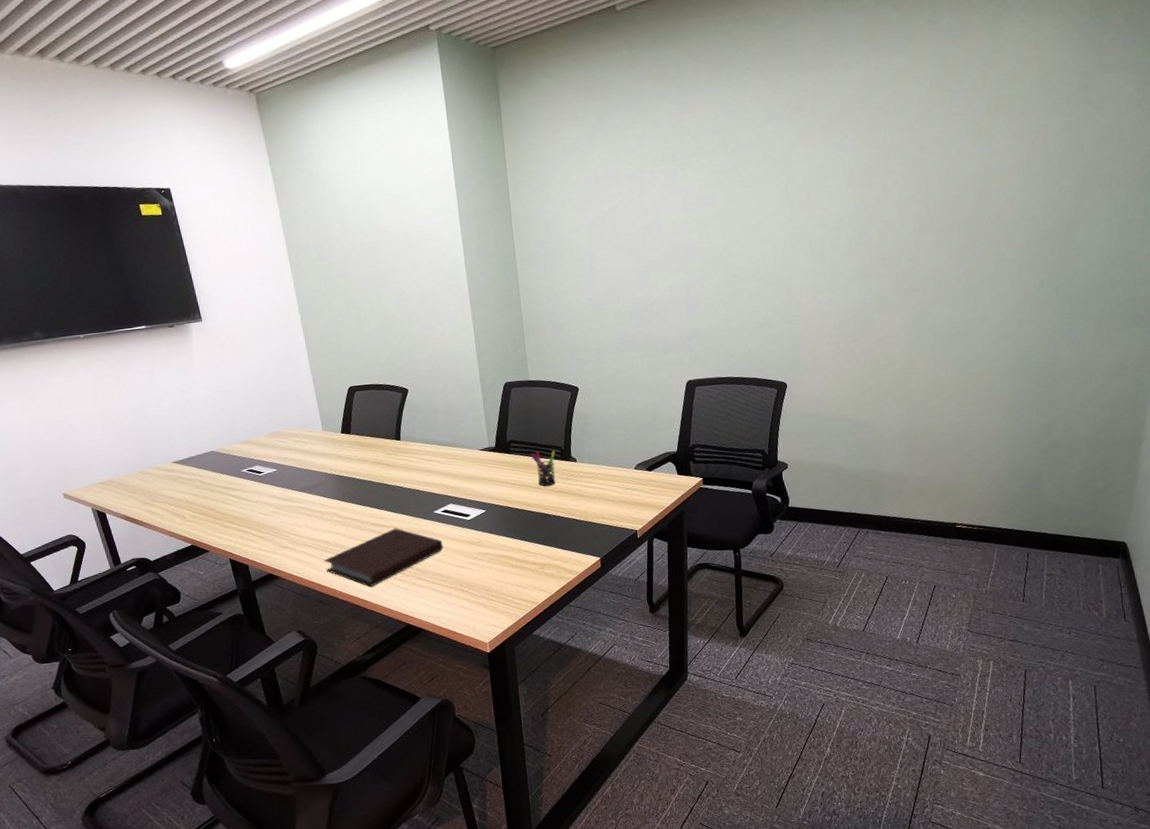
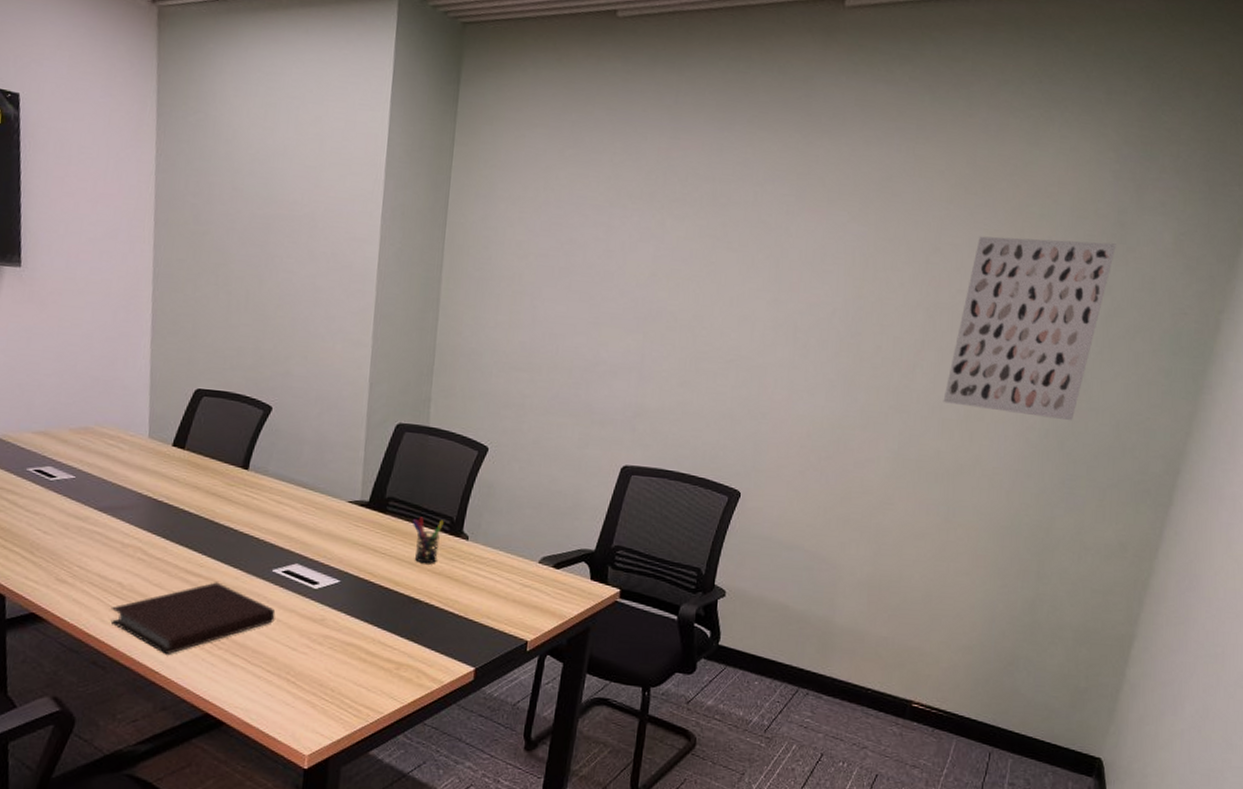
wall art: none [946,106,1084,276] -> present [943,236,1116,421]

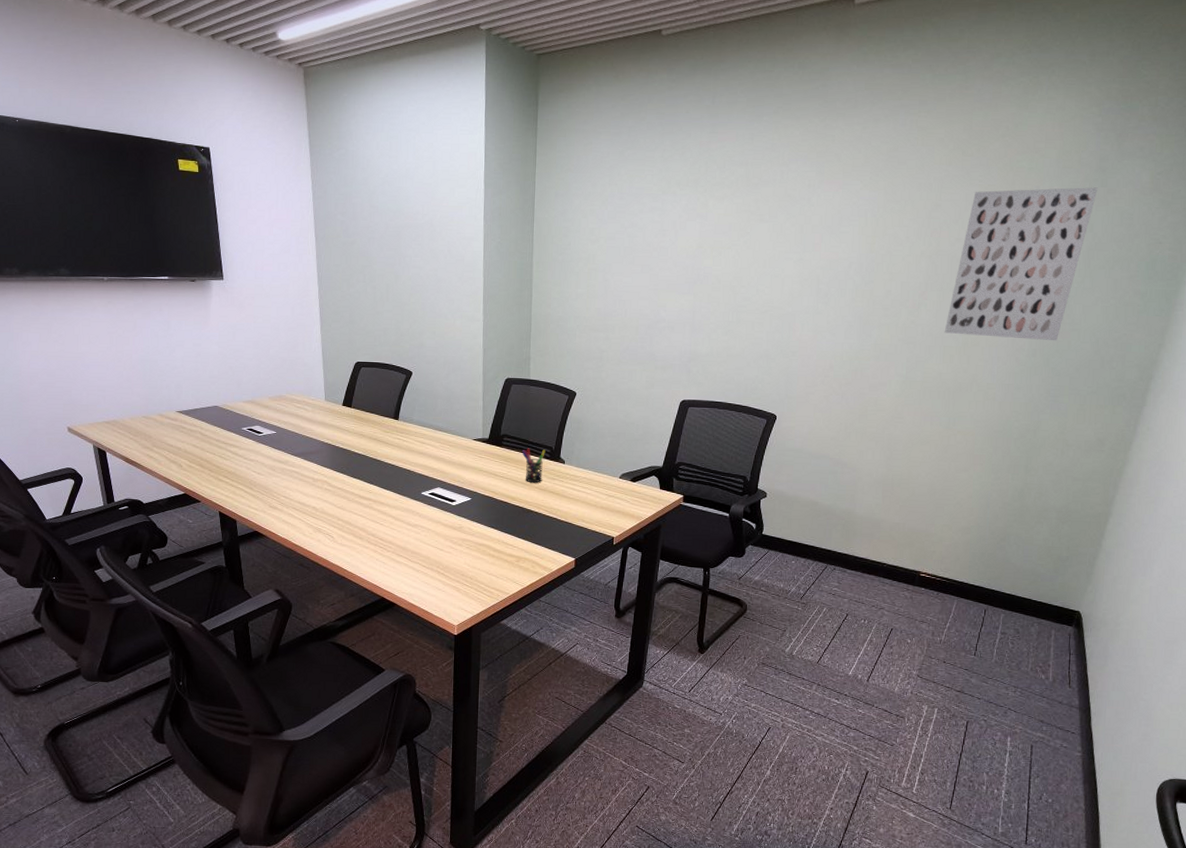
notebook: present [110,582,276,654] -> none [309,503,426,557]

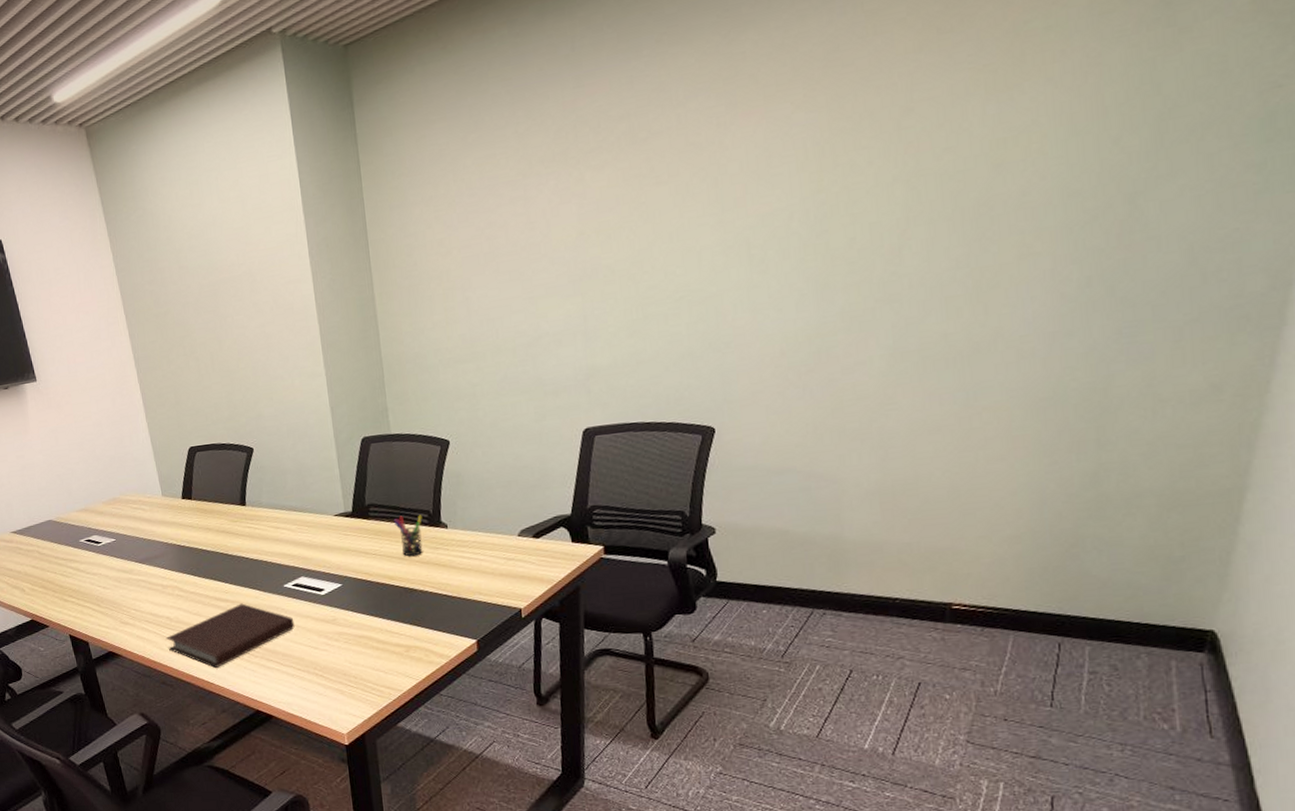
notebook: none [309,503,426,557] -> present [165,603,295,668]
wall art: present [944,187,1098,341] -> none [942,30,1162,280]

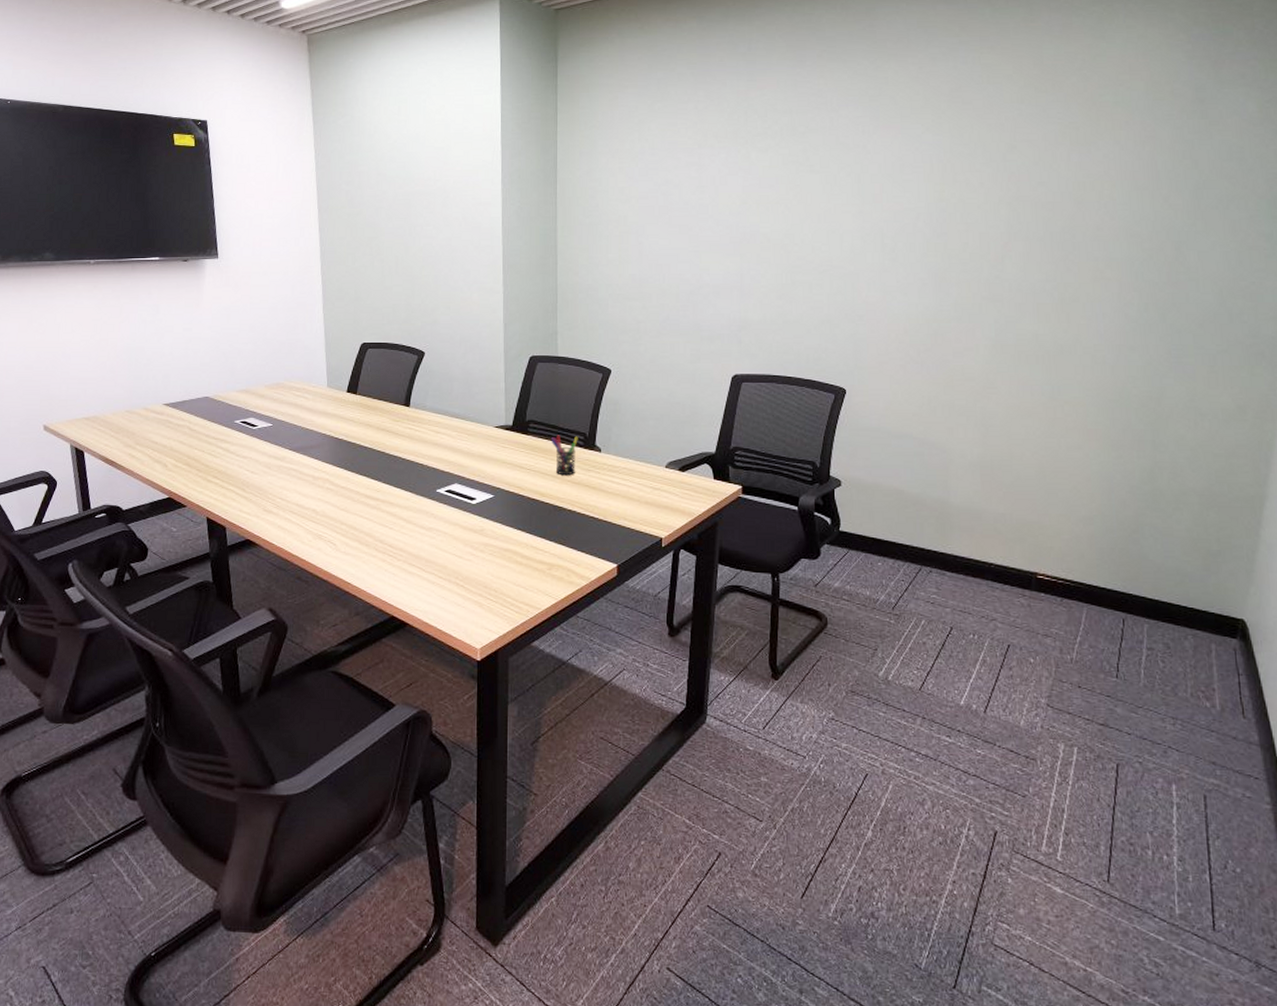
notebook: present [165,603,295,668] -> none [308,504,442,567]

